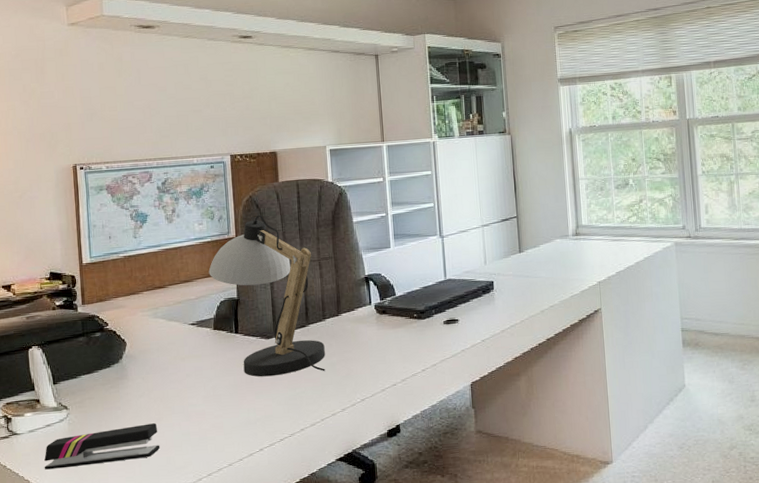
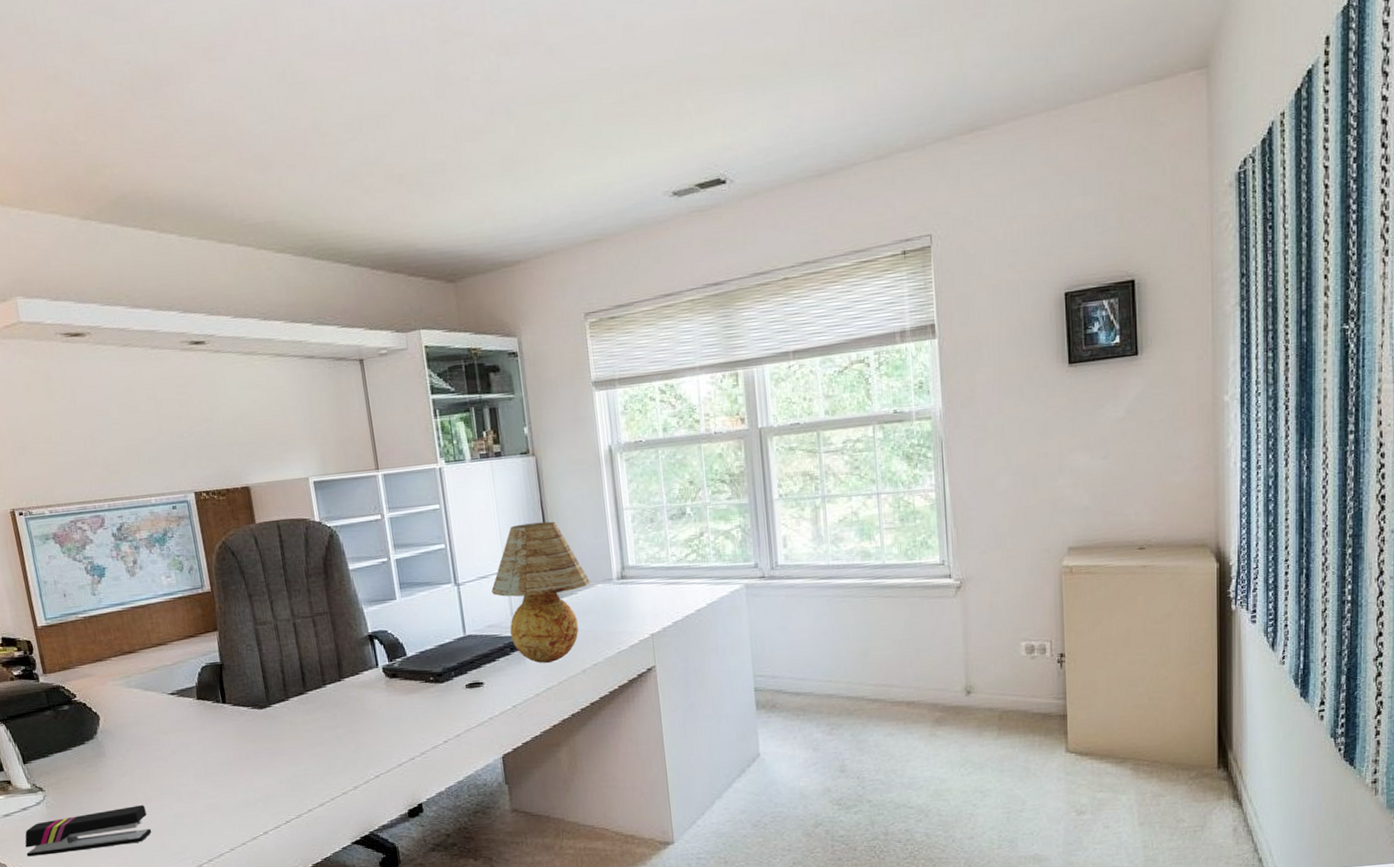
desk lamp: present [208,215,325,377] -> none [183,564,331,753]
table lamp: none [470,187,551,304] -> present [491,521,591,663]

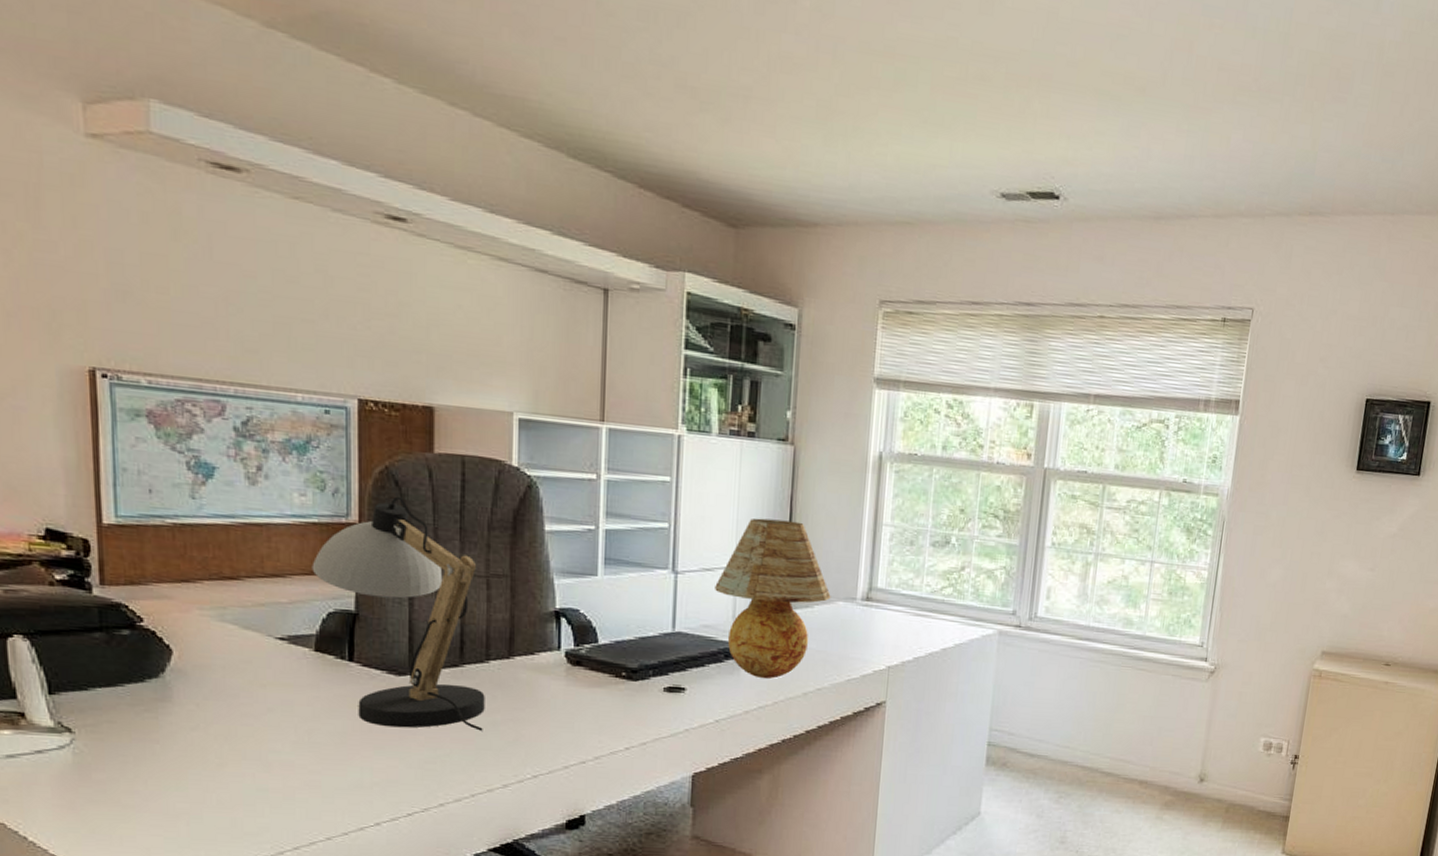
stapler: present [25,805,152,857] -> none [31,768,221,815]
desk lamp: none [183,564,331,753] -> present [312,496,485,731]

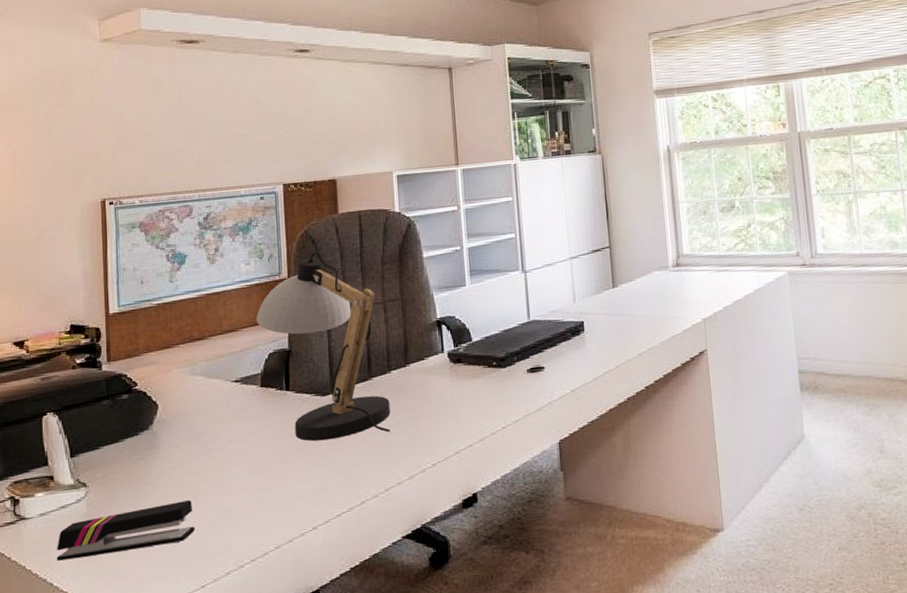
stapler: none [31,768,221,815] -> present [56,500,195,561]
table lamp: present [715,518,831,679] -> none [556,213,648,348]

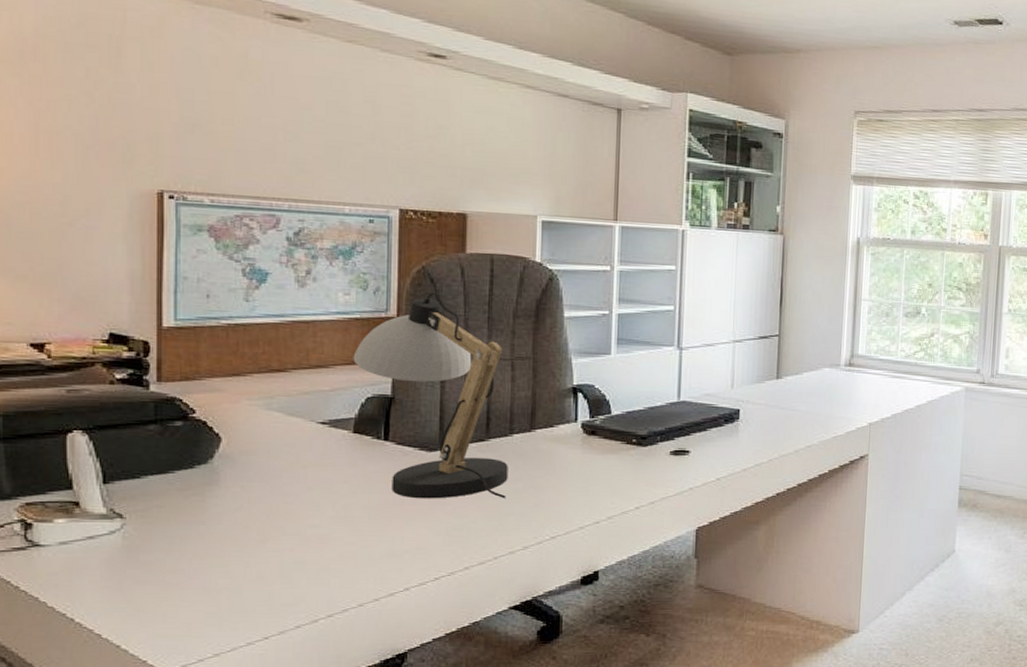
stapler: present [56,500,195,561] -> none [79,546,261,595]

